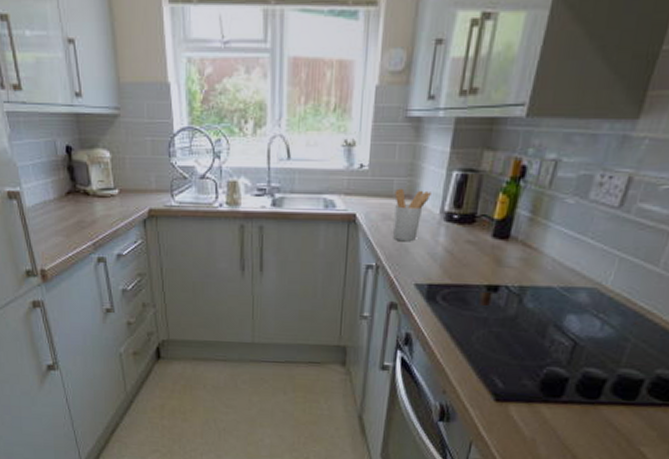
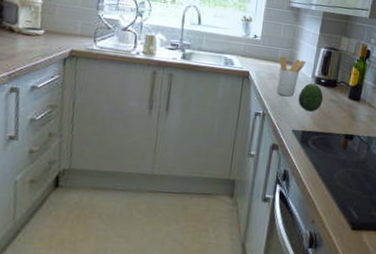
fruit: none [422,220,457,259] -> present [298,83,324,112]

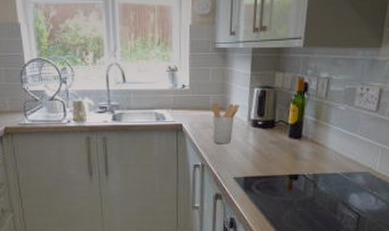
fruit: present [298,83,324,112] -> none [236,126,262,157]

